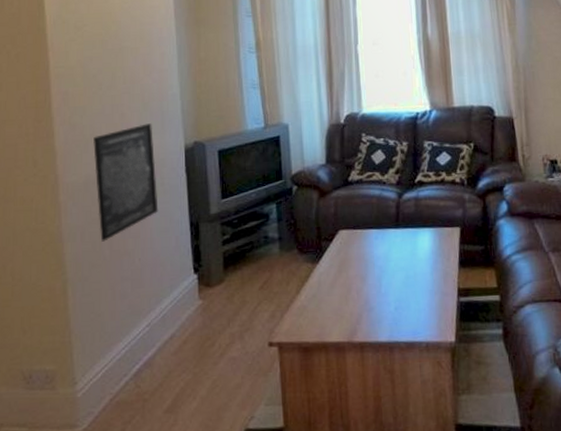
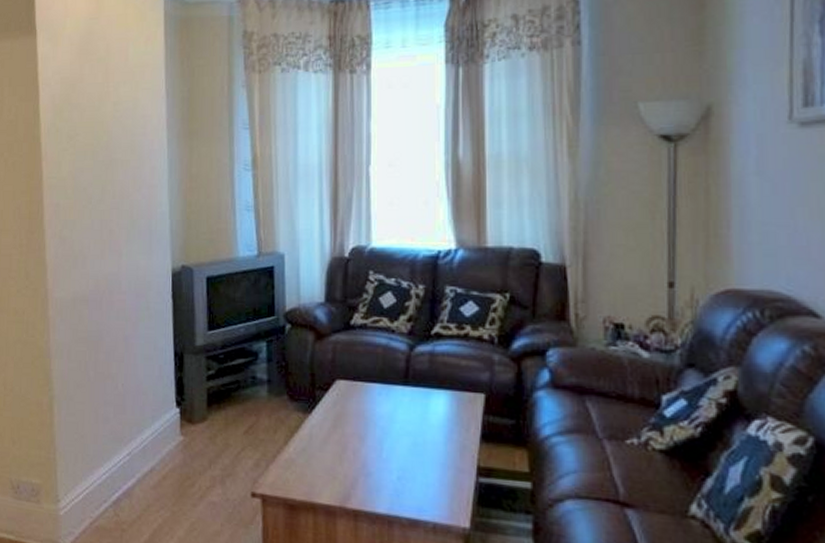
wall art: present [93,123,159,242] -> none [82,242,143,362]

